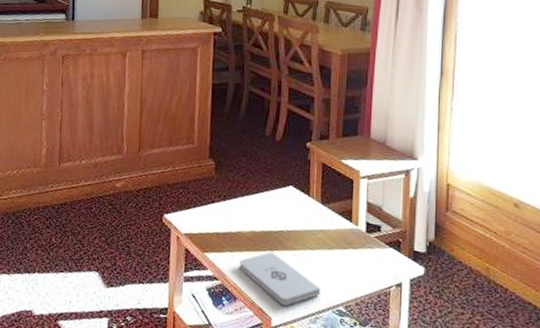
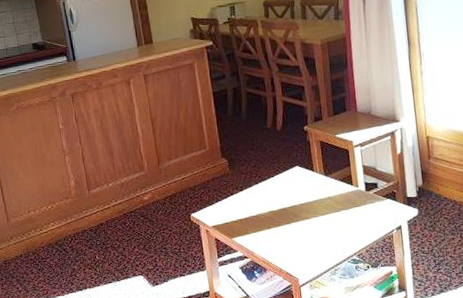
notepad: present [239,251,321,306] -> none [263,224,336,266]

